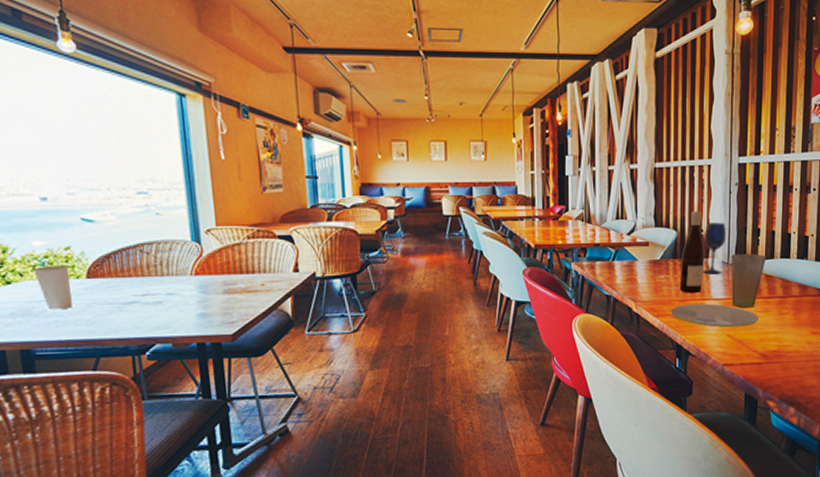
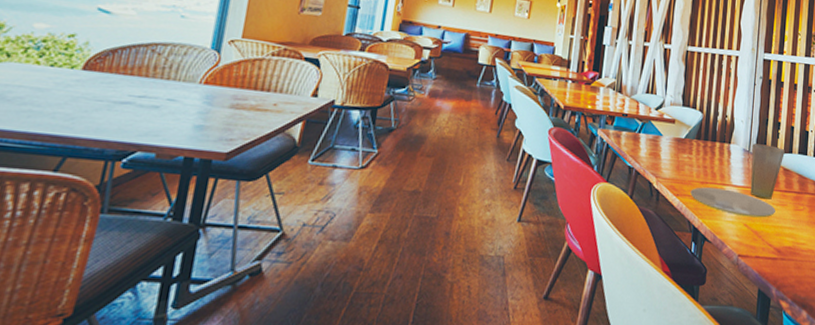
cup: present [33,266,73,310] -> none [24,49,66,100]
bottle: present [679,211,705,293] -> none [700,96,728,177]
wineglass: present [702,222,727,274] -> none [724,109,749,161]

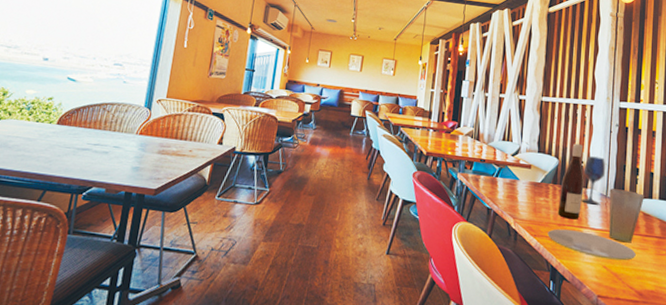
bottle: none [700,96,728,177] -> present [557,143,584,220]
wineglass: none [724,109,749,161] -> present [581,156,606,205]

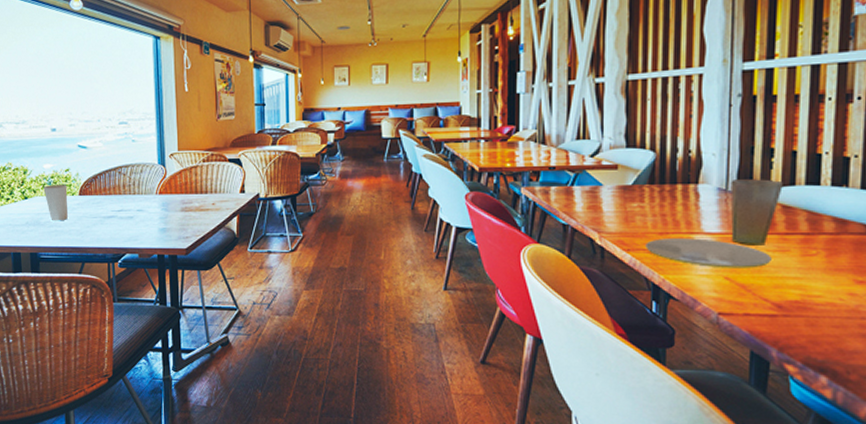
cup: none [20,110,47,147] -> present [43,185,68,221]
bottle: present [557,143,584,220] -> none [657,128,693,225]
wineglass: present [581,156,606,205] -> none [689,141,725,203]

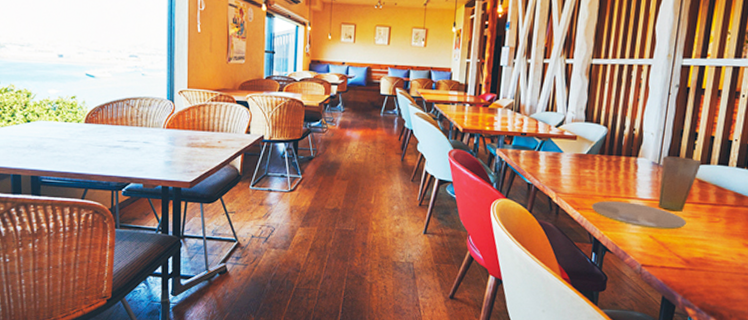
cup: present [43,185,68,221] -> none [47,110,73,147]

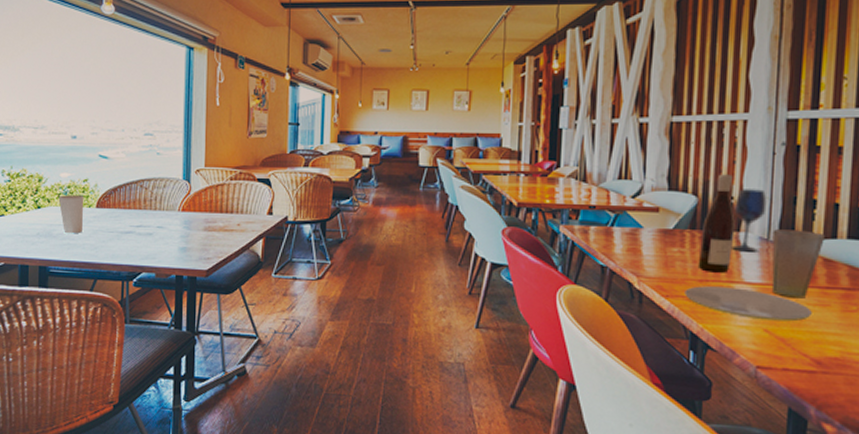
cup: none [47,110,73,147] -> present [58,195,84,234]
bottle: none [603,109,637,191] -> present [697,174,735,273]
wineglass: none [630,122,661,174] -> present [730,189,767,252]

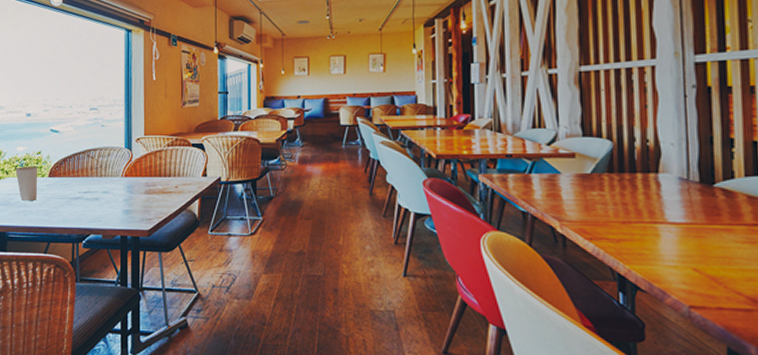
plate: present [684,286,812,322] -> none [608,228,741,260]
bottle: present [697,174,735,273] -> none [618,118,654,214]
wineglass: present [730,189,767,252] -> none [650,131,684,193]
cup: present [771,229,825,299] -> none [692,169,746,236]

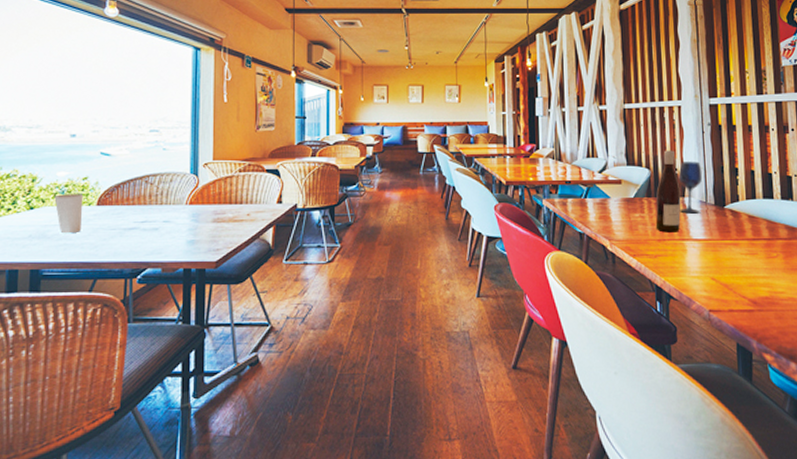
bottle: none [618,118,654,214] -> present [655,150,681,233]
wineglass: none [650,131,684,193] -> present [678,161,703,214]

